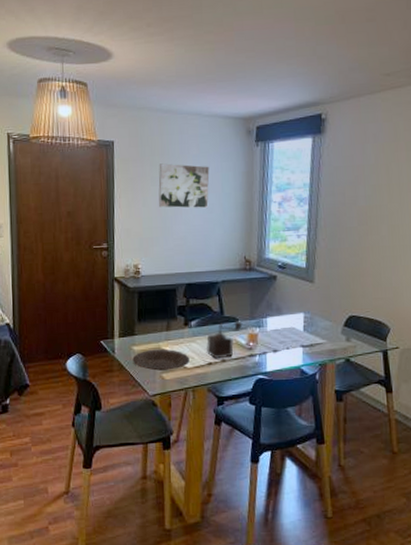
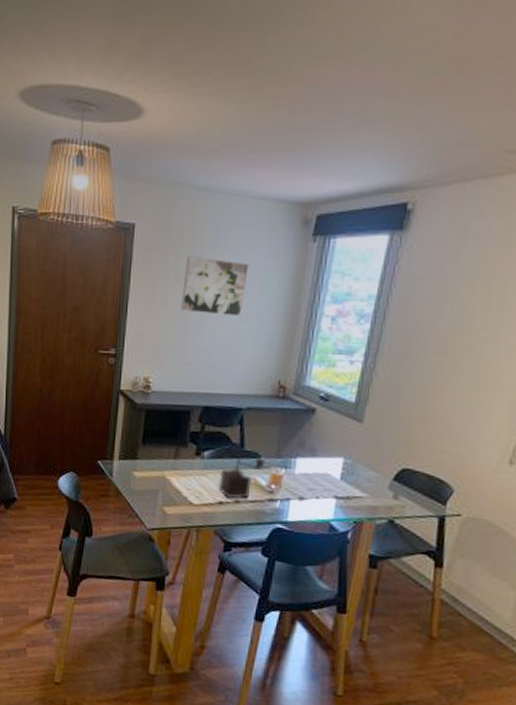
plate: present [132,349,190,371] -> none [131,477,197,504]

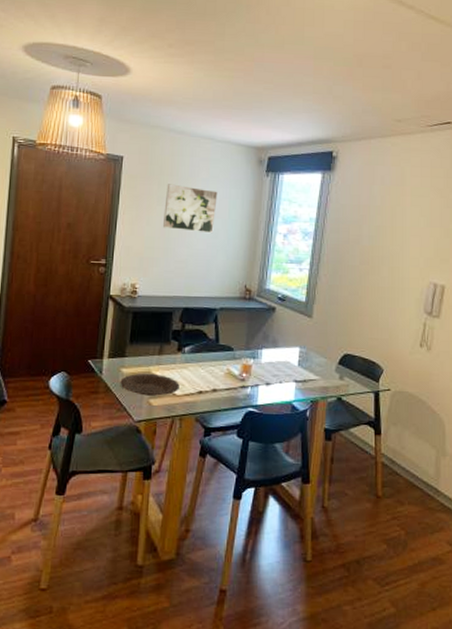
plate: none [131,477,197,504] -> present [120,373,180,396]
pepper mill: present [217,457,266,499] -> none [197,350,237,388]

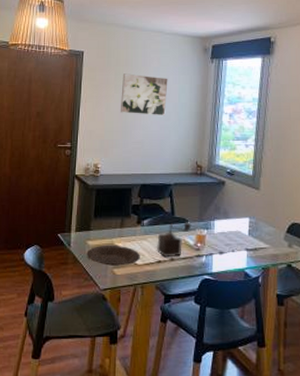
pepper mill: none [197,350,237,388] -> present [156,222,192,258]

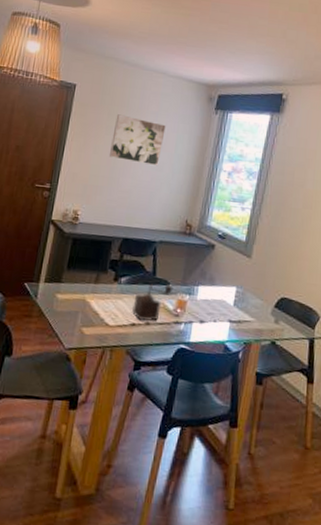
plate: present [86,245,140,266] -> none [53,300,113,325]

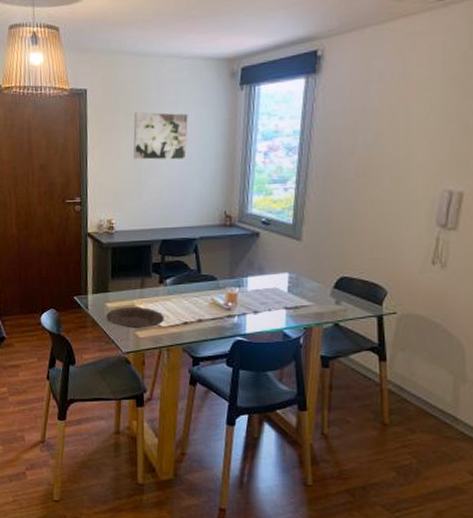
plate: none [53,300,113,325] -> present [106,306,164,328]
pepper mill: present [131,284,174,321] -> none [181,280,221,319]

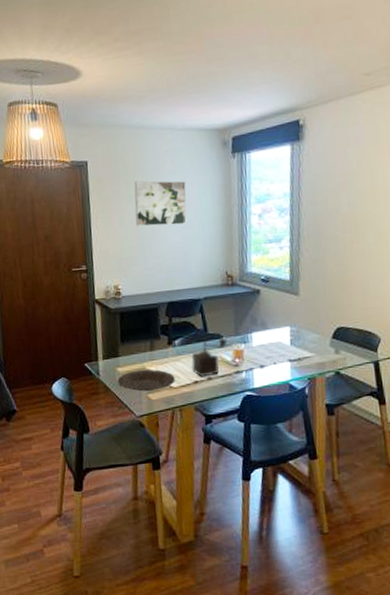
pepper mill: none [181,280,221,319] -> present [191,337,228,377]

